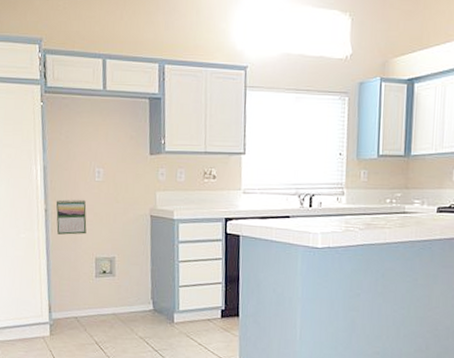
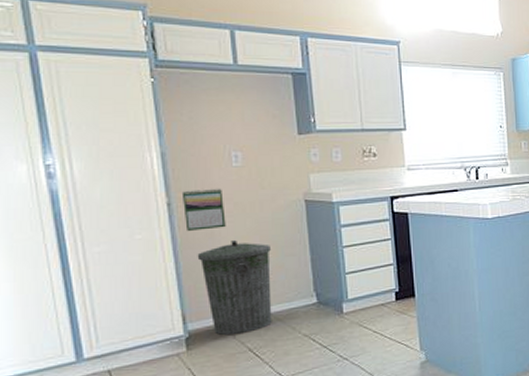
trash can: none [63,246,119,328] -> present [197,240,272,335]

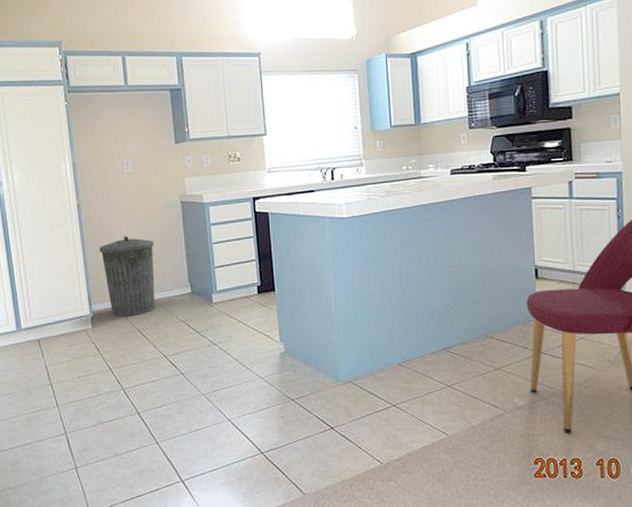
calendar: present [181,188,226,231] -> none [87,191,120,228]

